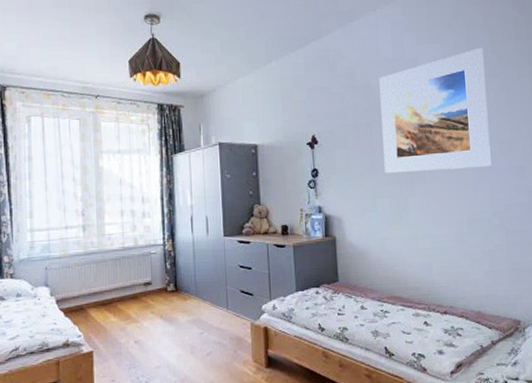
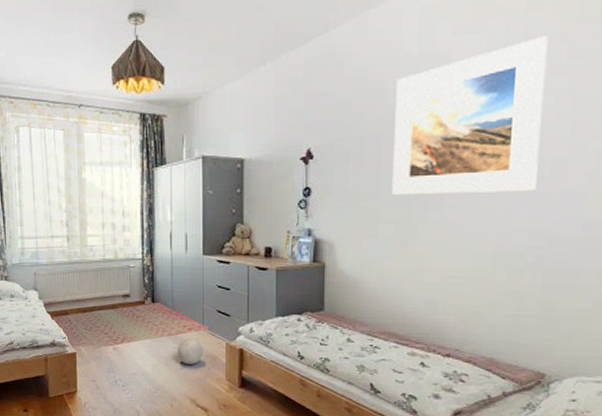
rug: none [66,287,238,346] -> present [53,302,213,349]
ball: none [202,321,229,350] -> present [177,337,203,364]

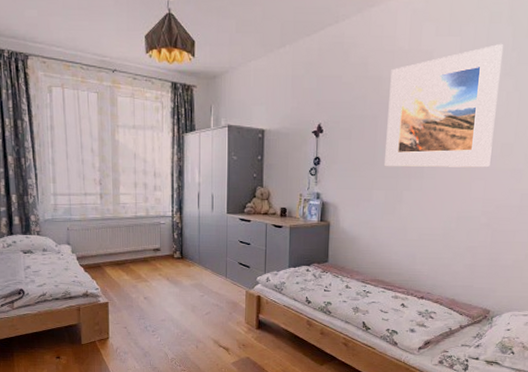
rug: present [53,302,213,349] -> none [85,255,235,299]
ball: present [177,337,203,364] -> none [202,287,226,310]

